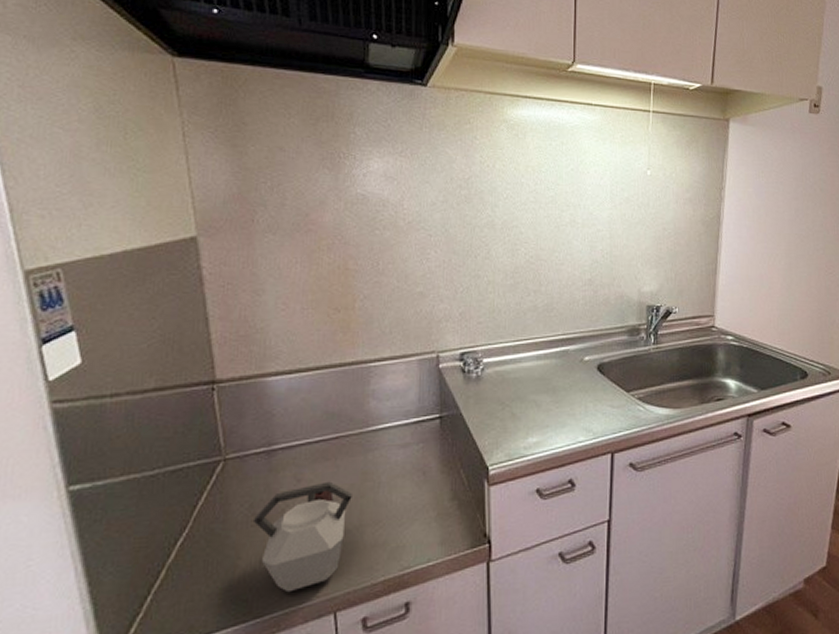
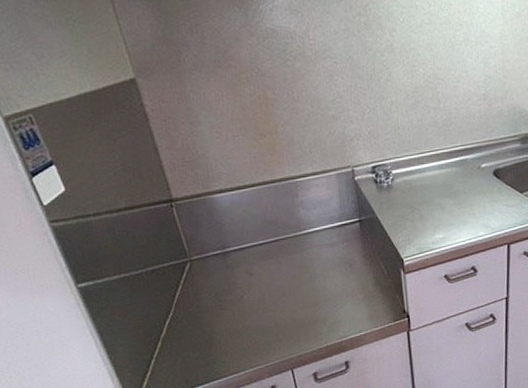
kettle: present [252,481,352,593] -> none [219,274,295,356]

